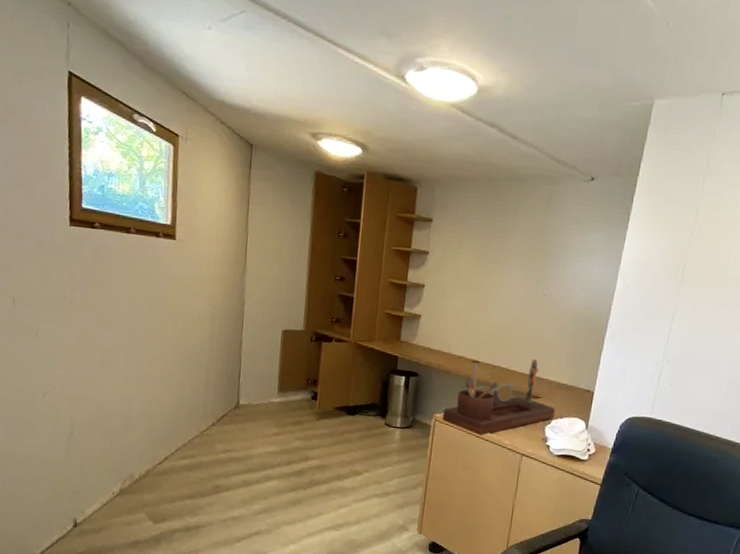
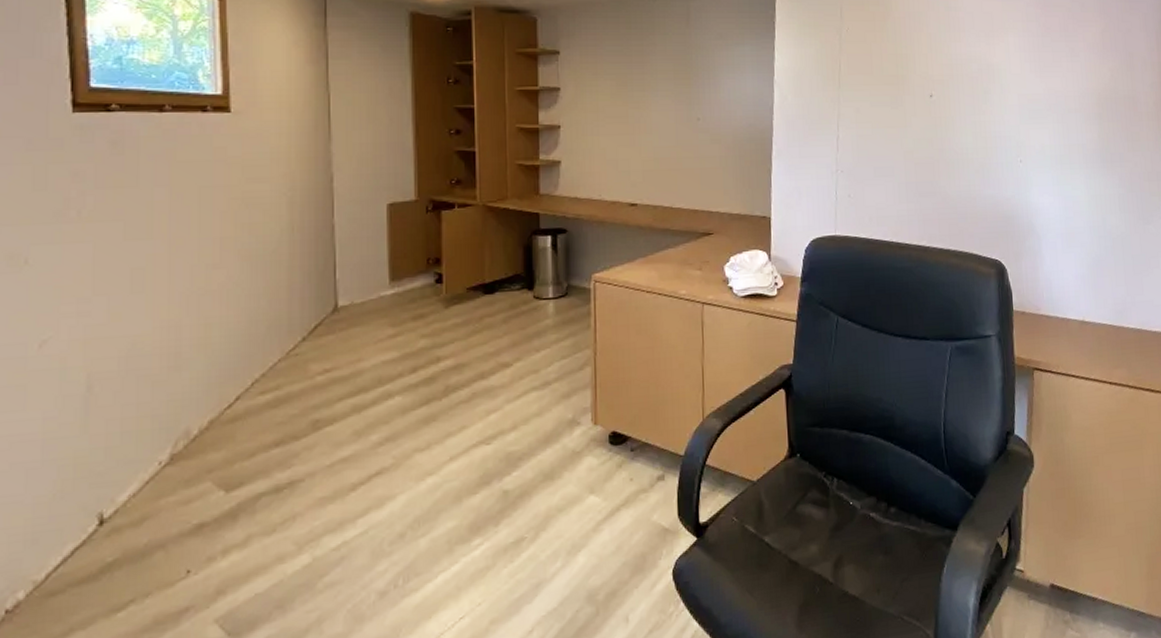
desk organizer: present [443,358,556,436] -> none [604,190,733,290]

